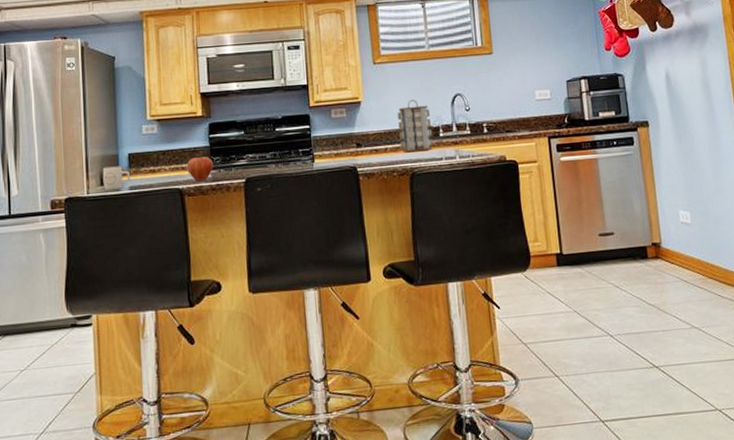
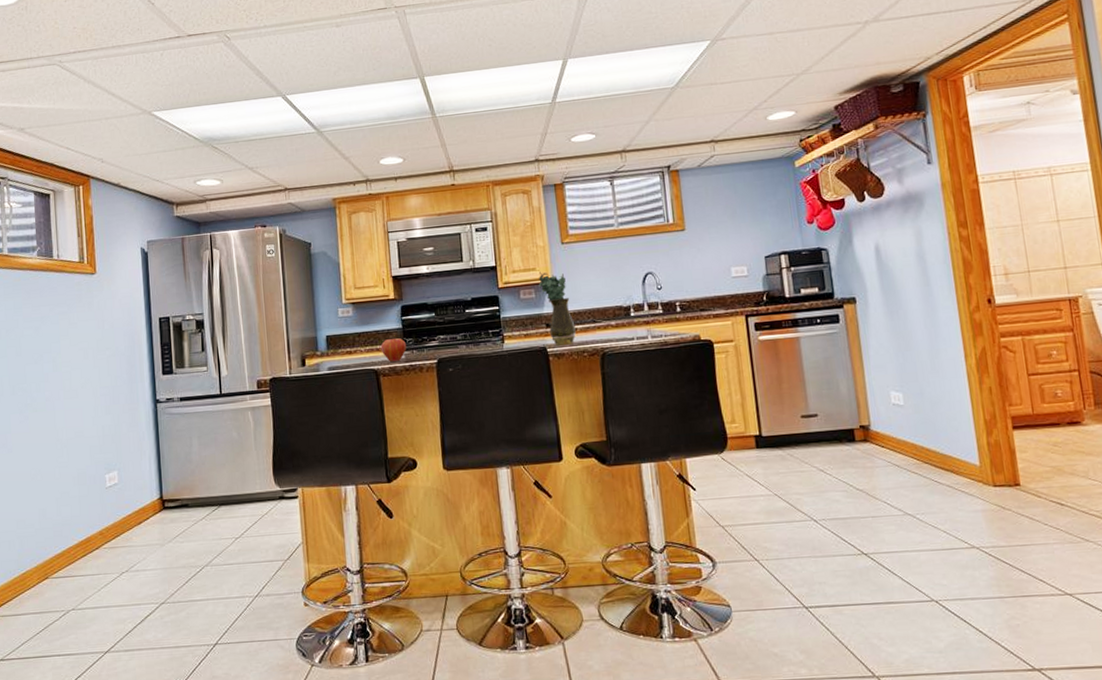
mug: present [102,166,131,191] -> none [303,347,330,372]
vase: none [350,91,386,167] -> present [538,272,576,347]
spice rack: present [397,99,434,153] -> none [586,278,625,333]

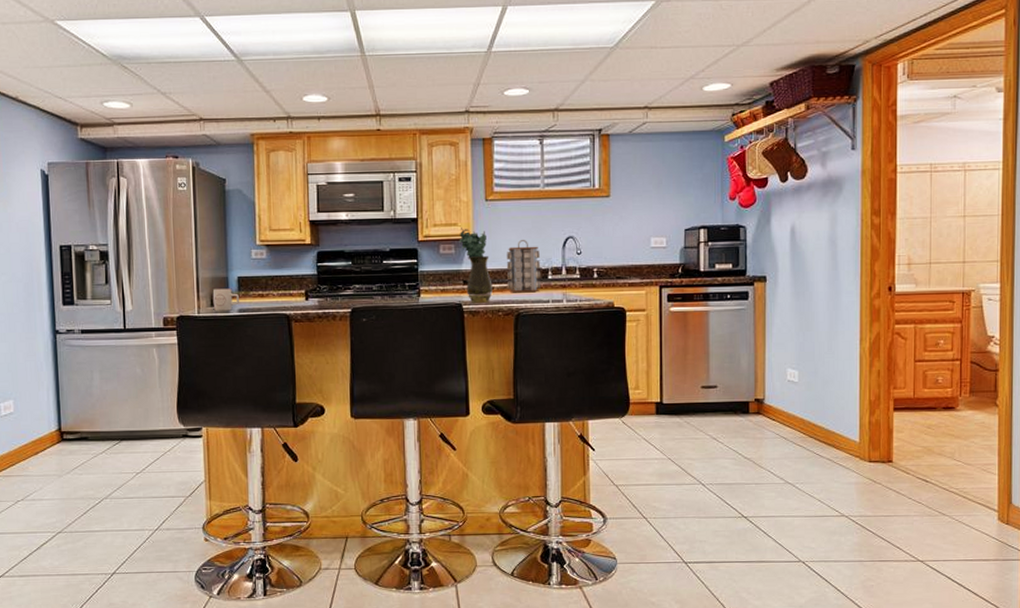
mug: none [303,347,330,372] -> present [212,288,240,312]
fruit: present [380,335,407,363] -> none [293,281,321,309]
spice rack: none [586,278,625,333] -> present [506,239,542,293]

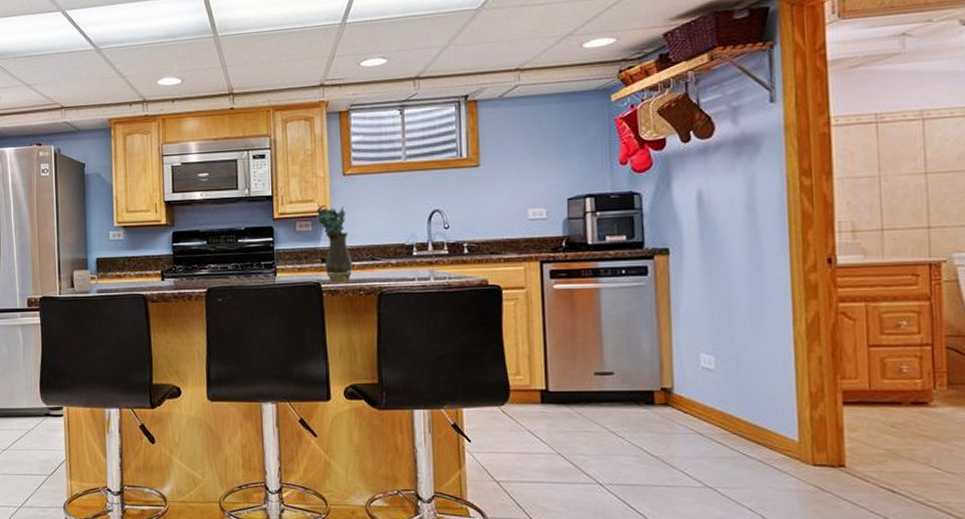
spice rack: present [506,239,542,293] -> none [366,214,406,271]

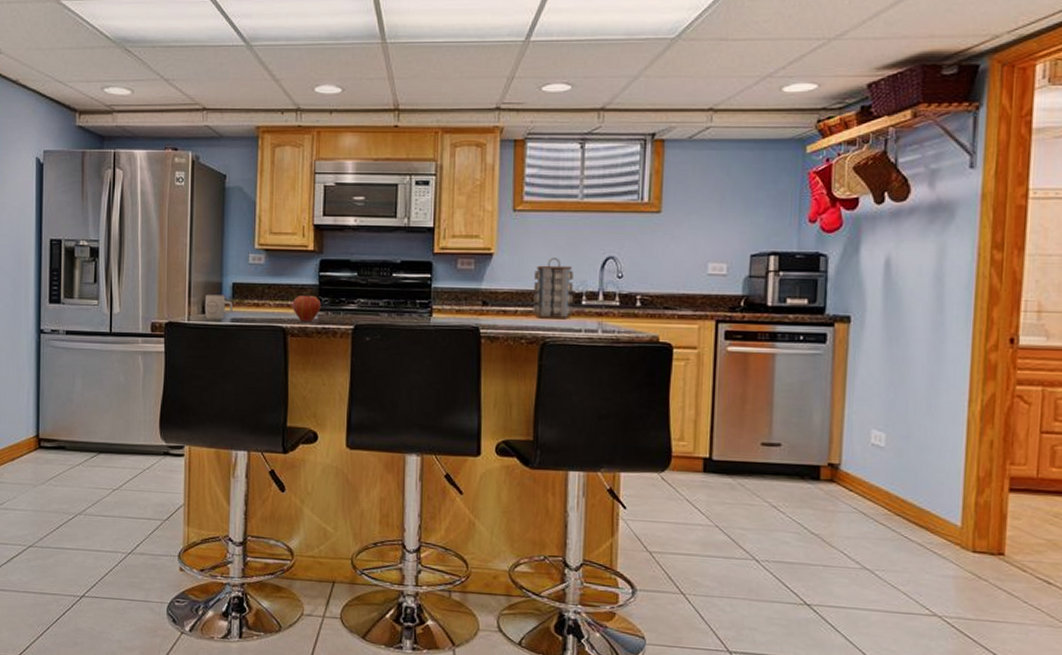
fruit: none [150,261,177,289] -> present [292,292,322,323]
vase: present [316,204,353,283] -> none [480,241,516,329]
spice rack: none [366,214,406,271] -> present [533,257,573,320]

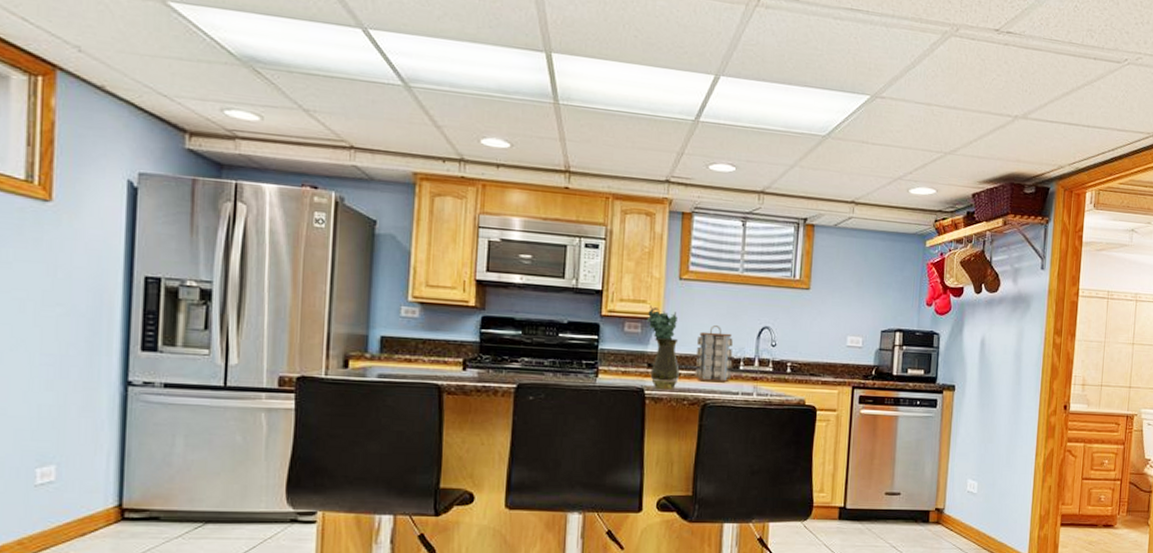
mug: present [204,294,234,321] -> none [346,347,381,376]
fruit: present [292,292,322,323] -> none [449,348,482,380]
vase: none [480,241,516,329] -> present [646,306,680,391]

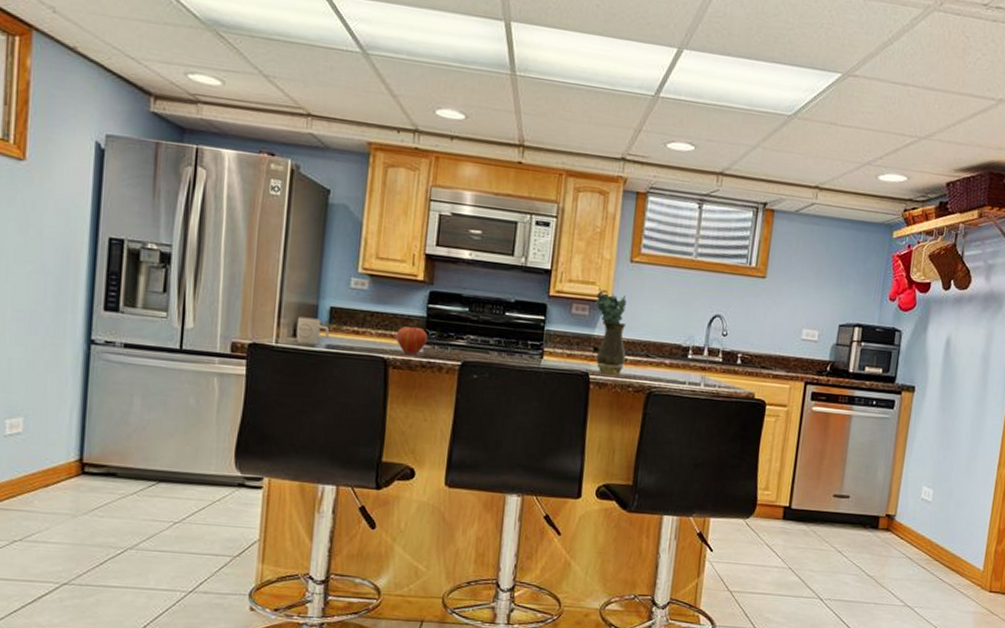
mug: none [346,347,381,376] -> present [295,316,330,346]
fruit: none [449,348,482,380] -> present [395,323,429,355]
spice rack: present [695,324,733,383] -> none [642,310,683,372]

